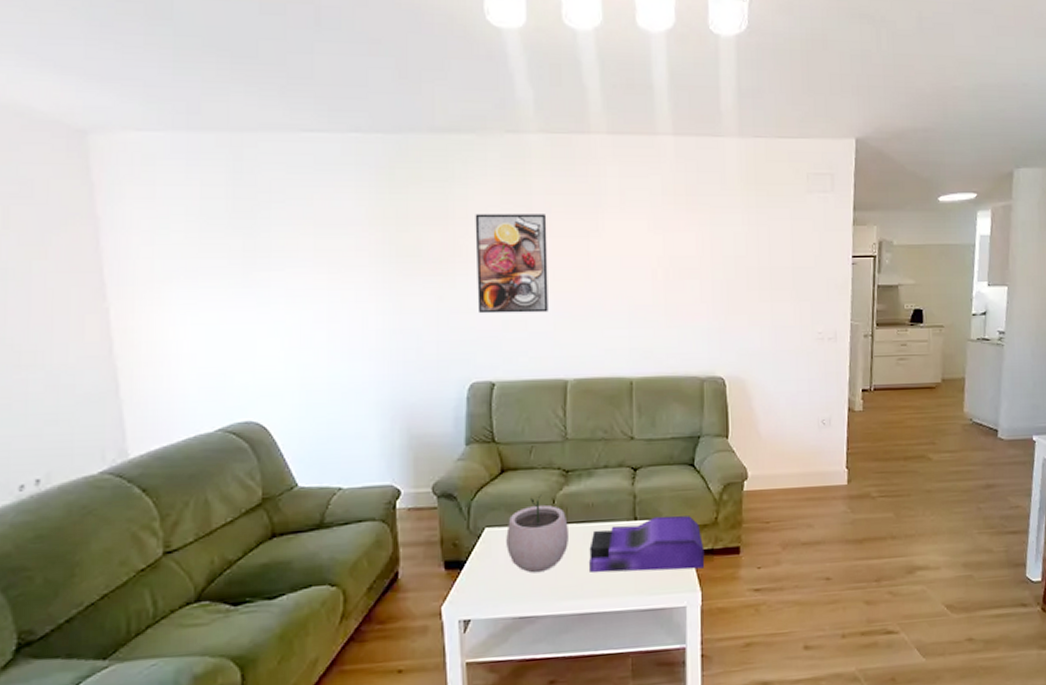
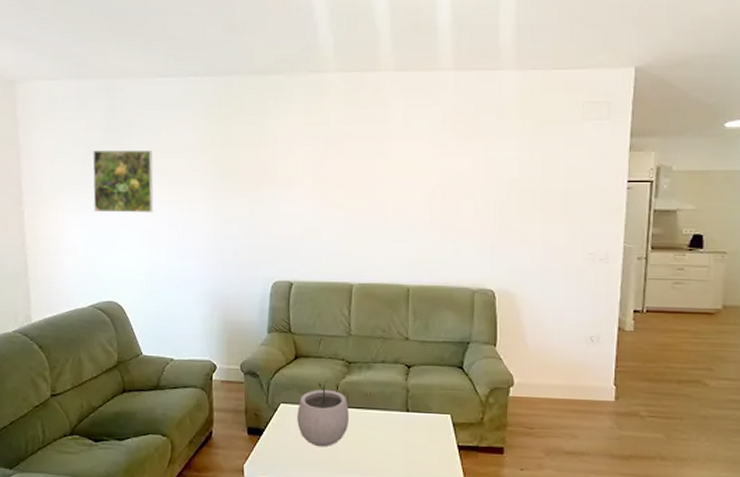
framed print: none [214,224,306,307] -> present [93,150,154,213]
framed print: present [475,214,548,314] -> none [281,141,341,225]
video game console: present [589,516,705,573] -> none [366,410,470,463]

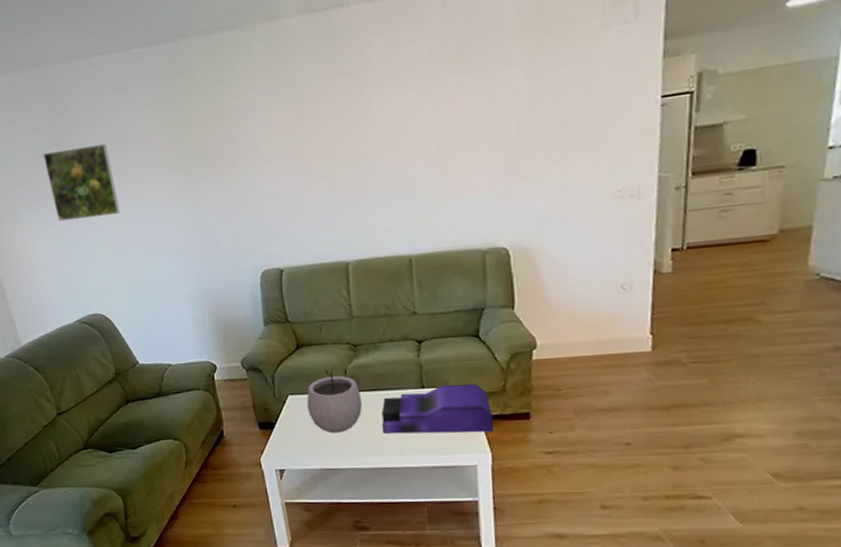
video game console: none [366,410,470,463] -> present [381,384,494,434]

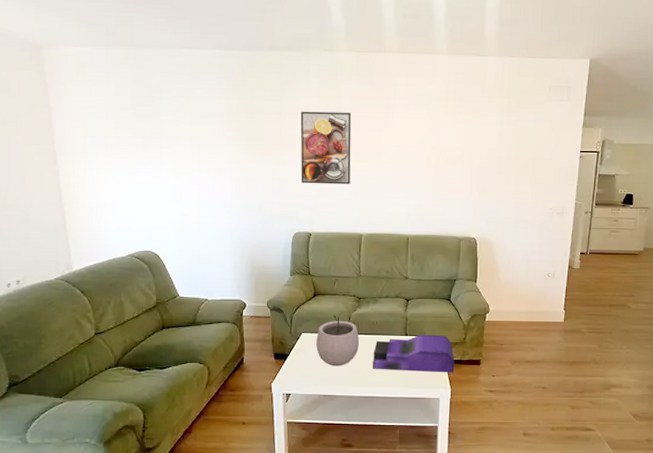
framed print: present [43,143,121,222] -> none [124,114,185,173]
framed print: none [247,100,325,207] -> present [300,111,352,185]

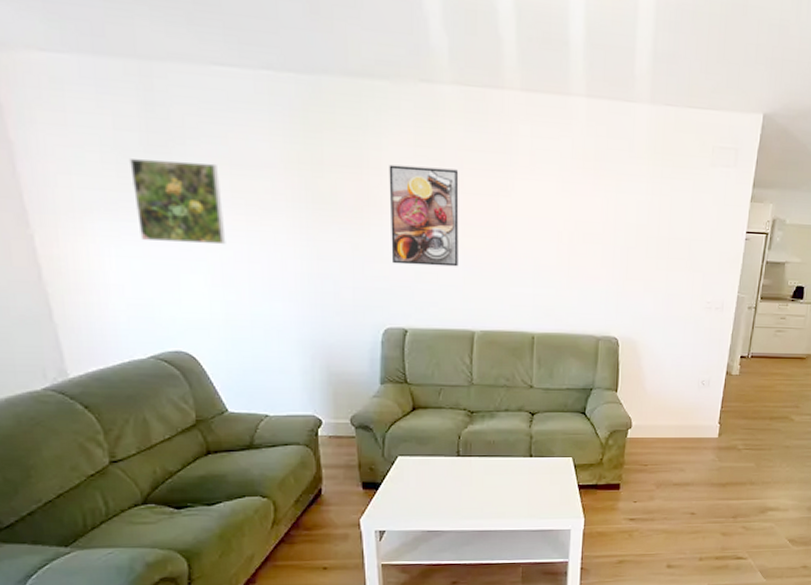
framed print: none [124,114,185,173] -> present [130,159,226,245]
plant pot: present [316,313,359,366] -> none [417,431,471,496]
video game console: present [373,334,455,373] -> none [489,455,590,500]

